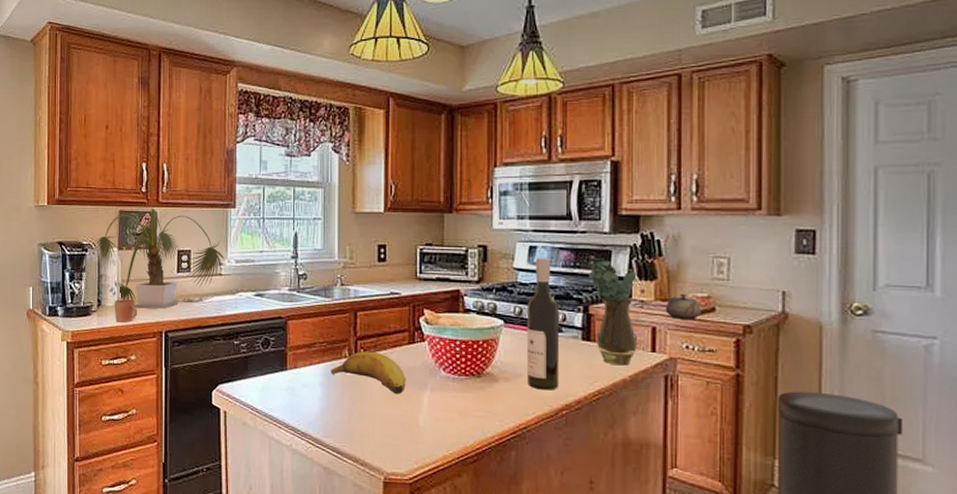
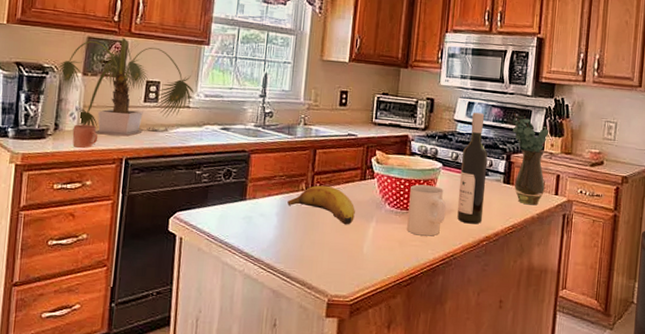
cup: none [468,346,513,406] -> present [407,184,447,236]
teapot: present [665,293,701,319] -> none [567,148,594,170]

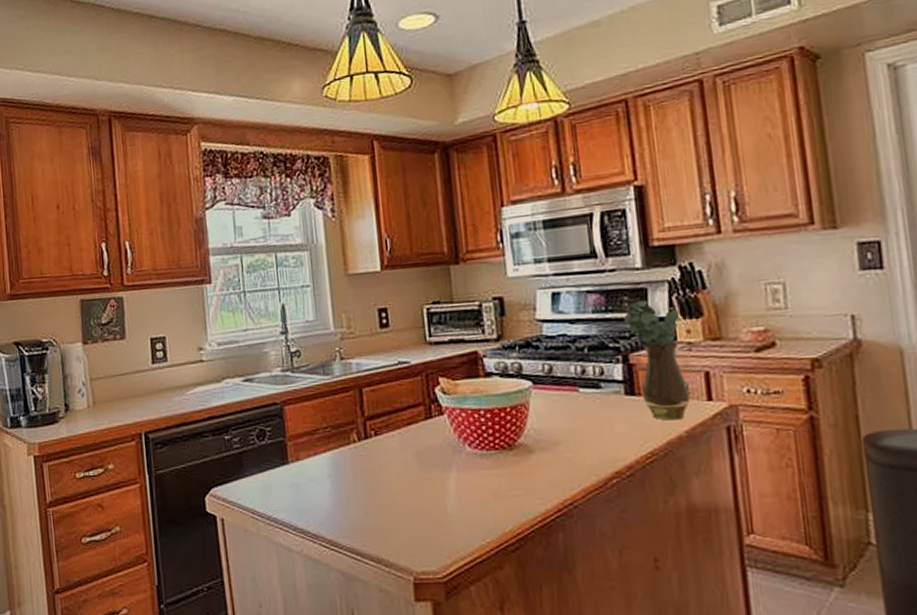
plant: present [58,38,197,137] -> none [56,294,208,409]
mug: present [72,124,98,149] -> none [84,399,112,429]
fruit: present [287,185,355,225] -> none [339,432,428,480]
cup: present [407,184,447,236] -> none [494,412,551,482]
bottle: present [457,112,488,224] -> none [556,304,605,458]

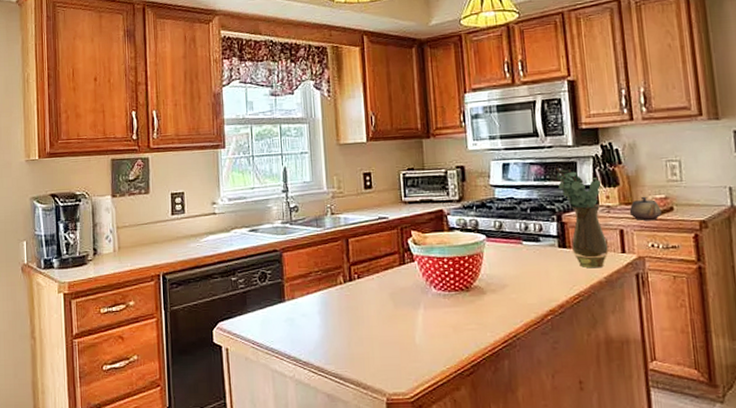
teapot: none [717,329,760,360] -> present [629,196,662,220]

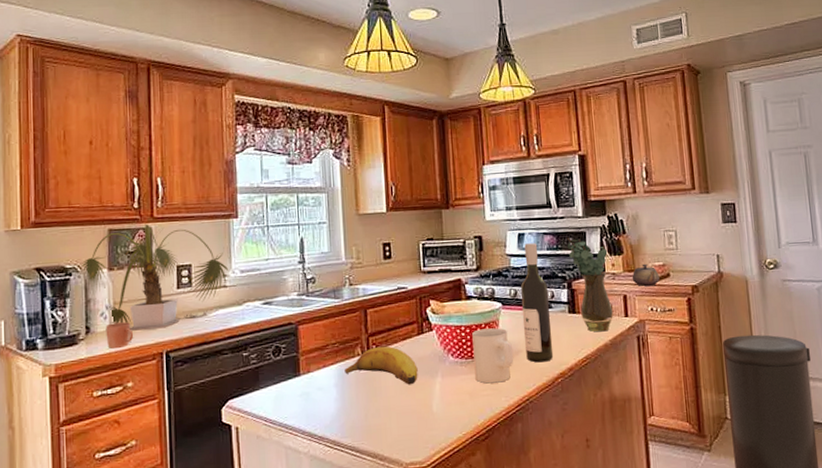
plant: none [88,155,221,254] -> present [81,225,232,331]
mug: none [110,245,135,270] -> present [106,322,134,350]
fruit: none [327,275,400,316] -> present [345,346,418,385]
cup: none [455,260,500,318] -> present [472,328,514,384]
bottle: none [505,173,543,298] -> present [520,243,554,363]

